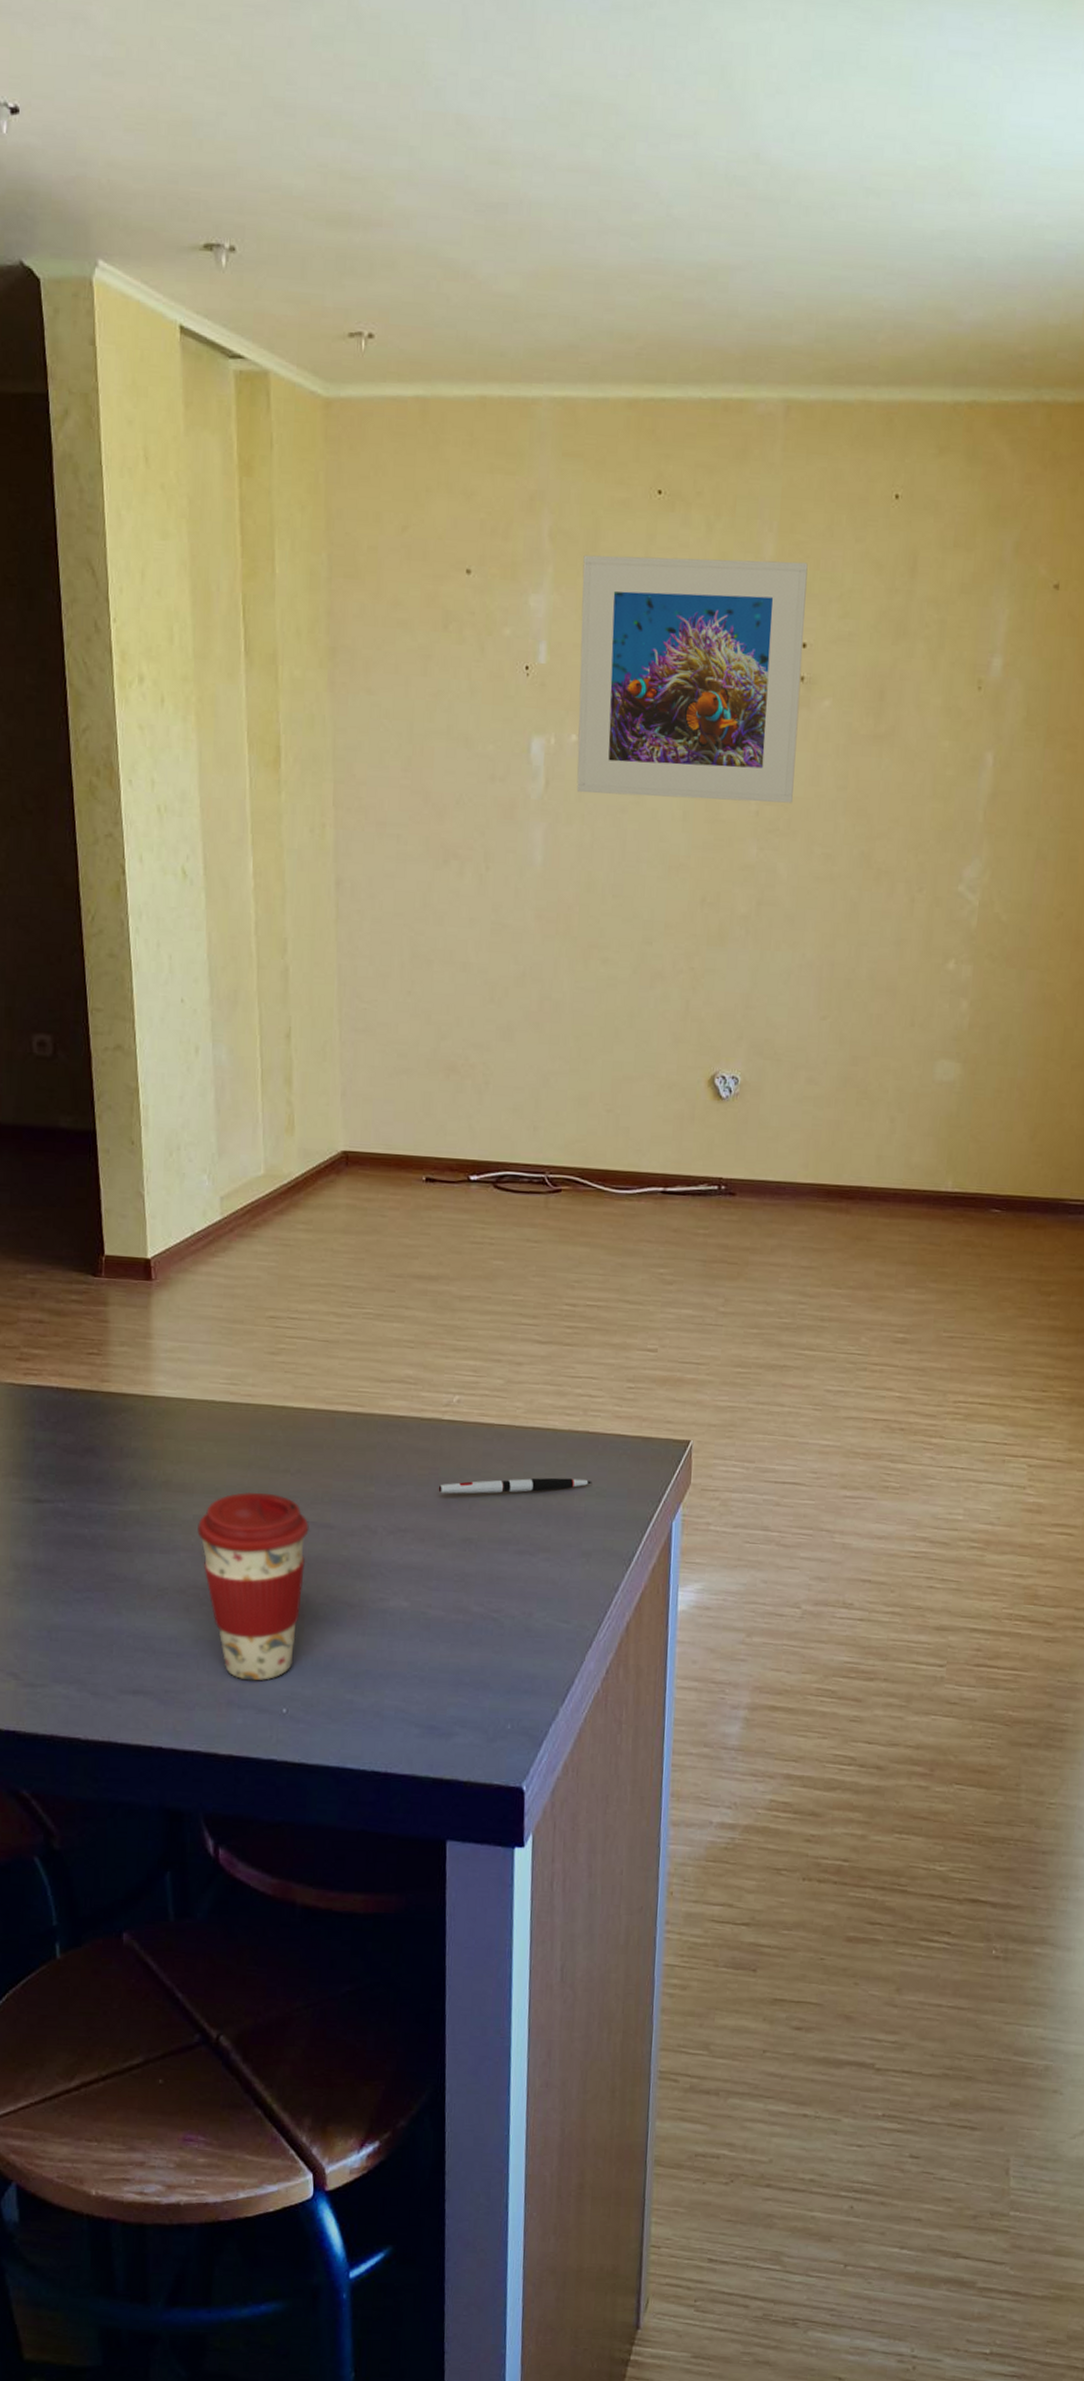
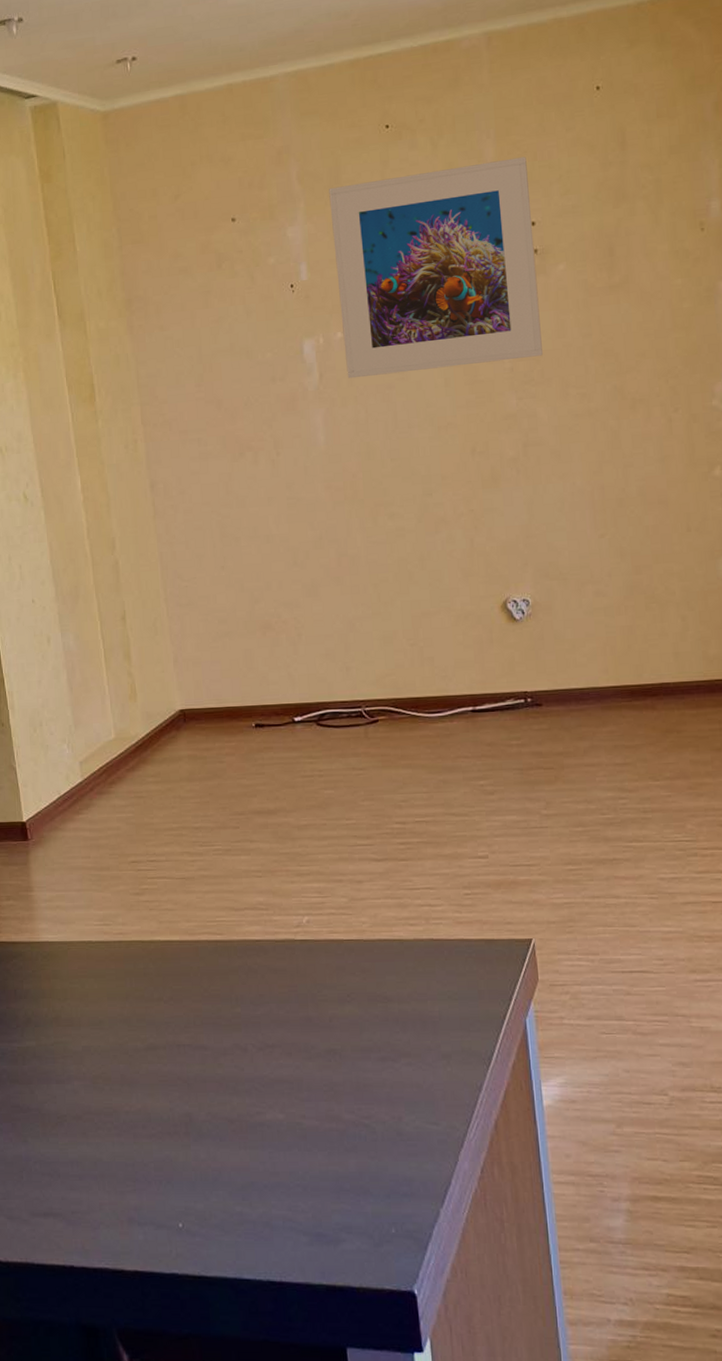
coffee cup: present [197,1492,309,1681] -> none [87,1021,186,1198]
pen: present [438,1477,593,1494] -> none [299,984,443,1008]

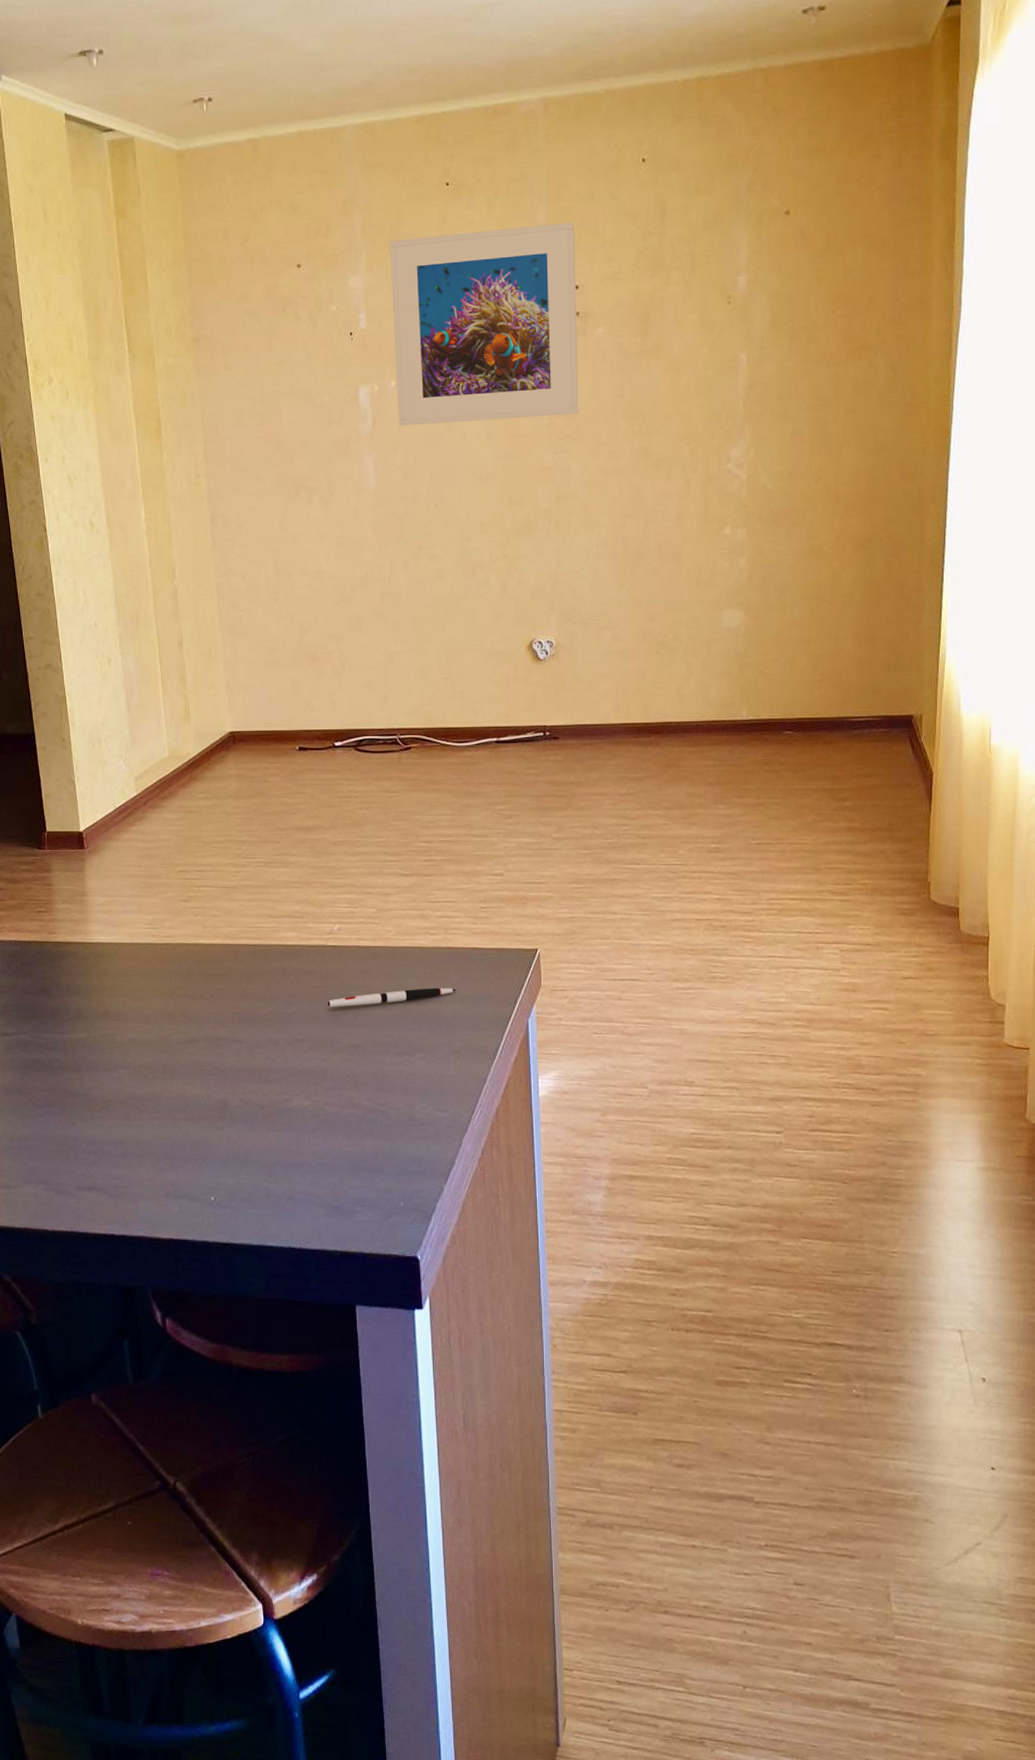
pen: none [299,984,443,1008] -> present [327,988,457,1007]

